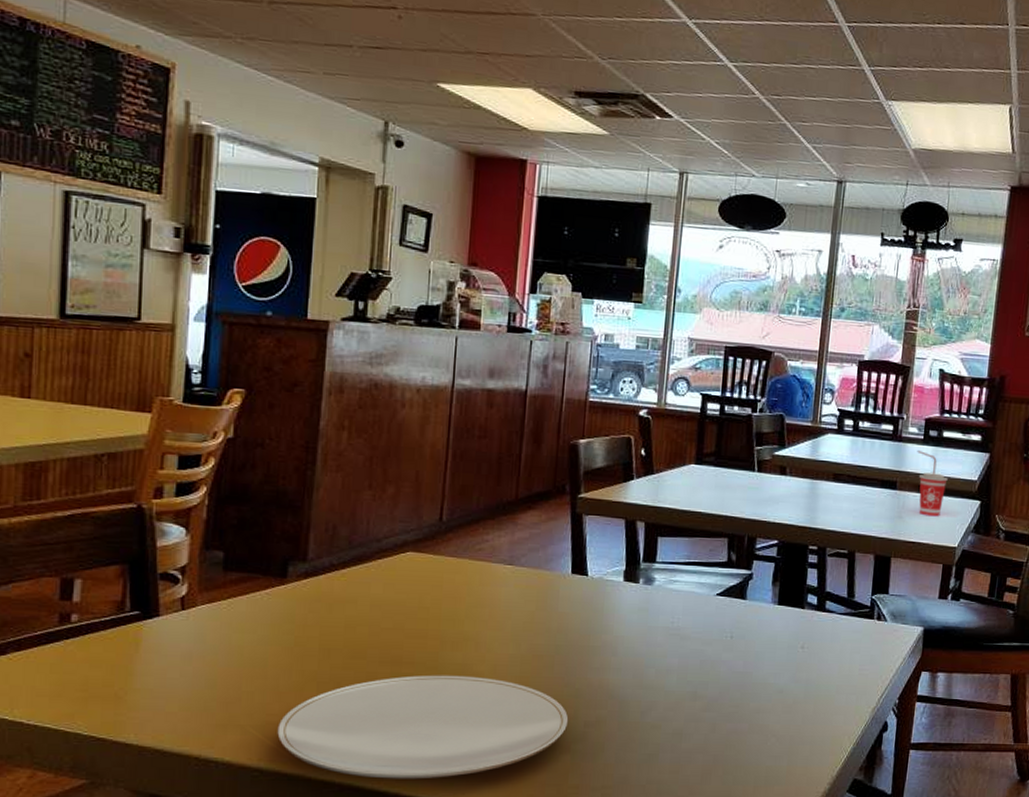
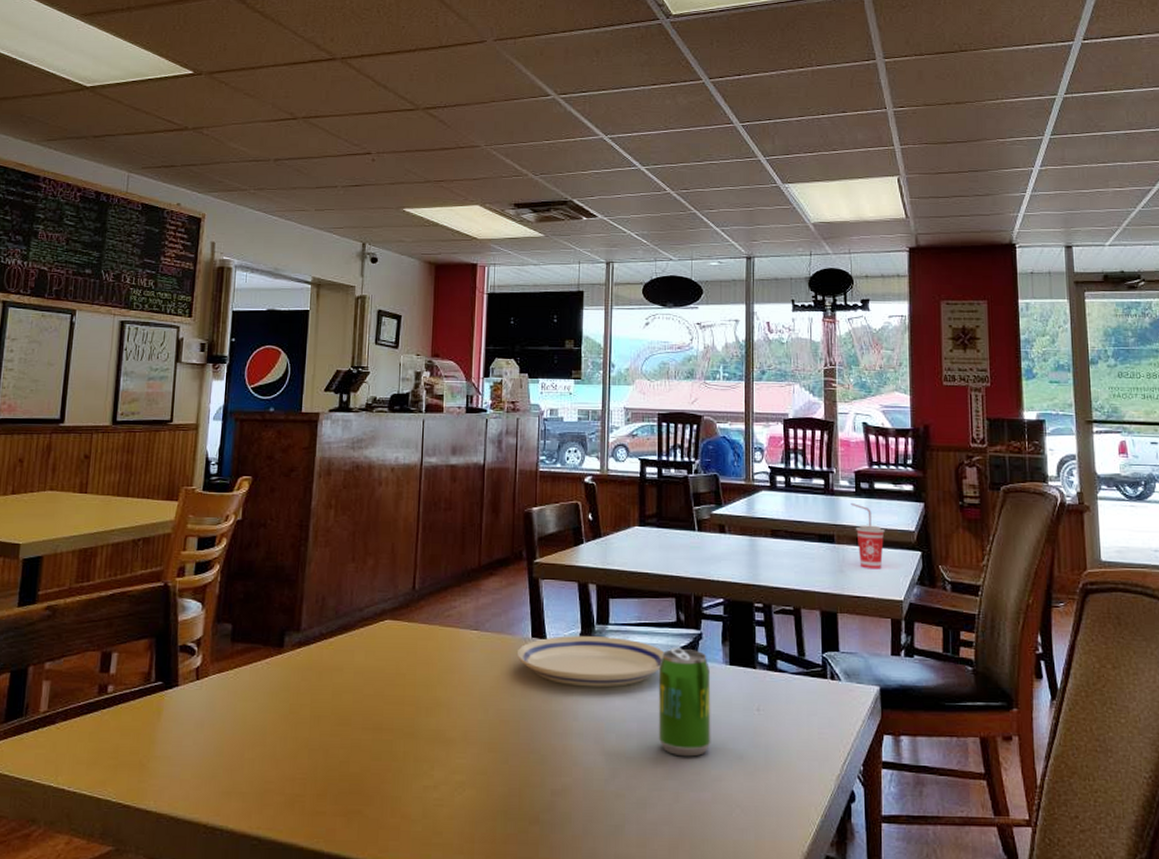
plate: present [277,675,569,779] -> none [274,741,536,850]
plate: none [554,573,713,625] -> present [516,636,665,688]
soda can: none [699,587,758,691] -> present [658,648,711,757]

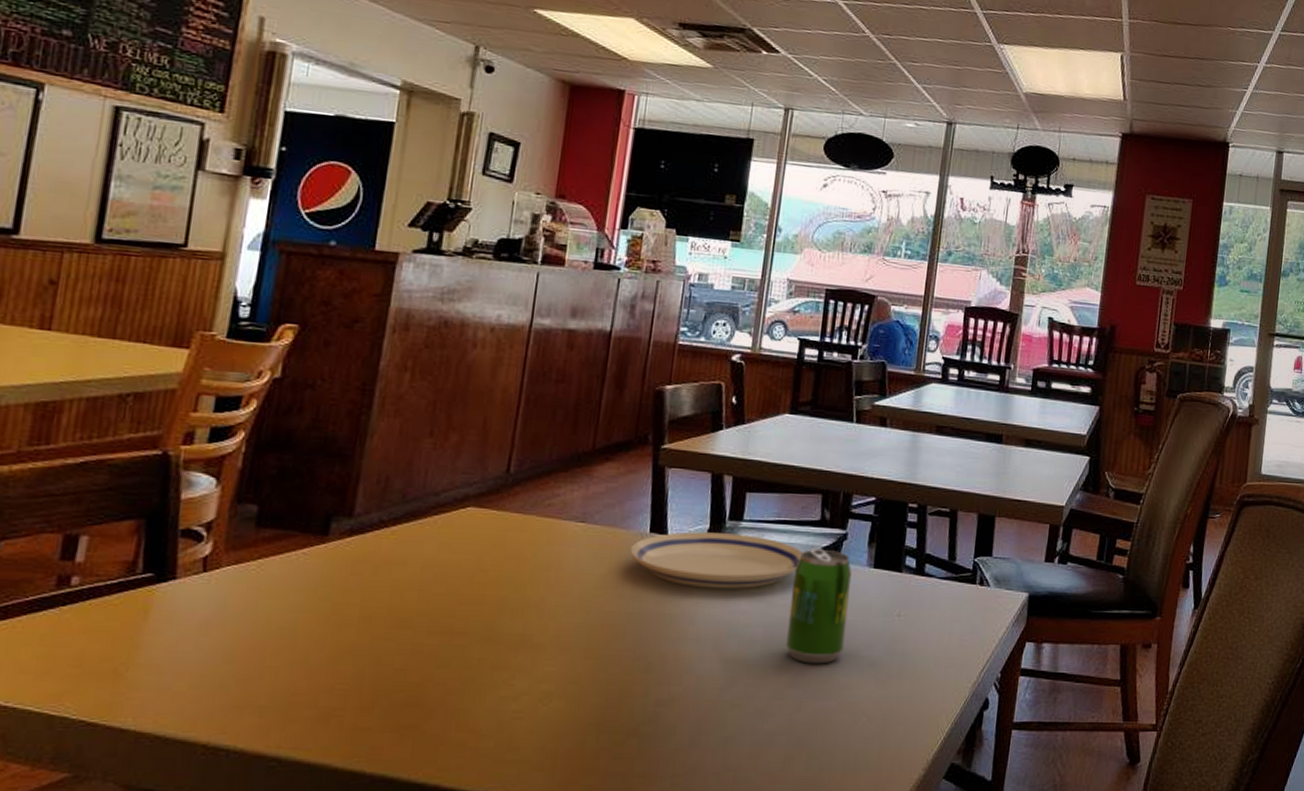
beverage cup: present [850,503,885,570] -> none [1024,402,1056,473]

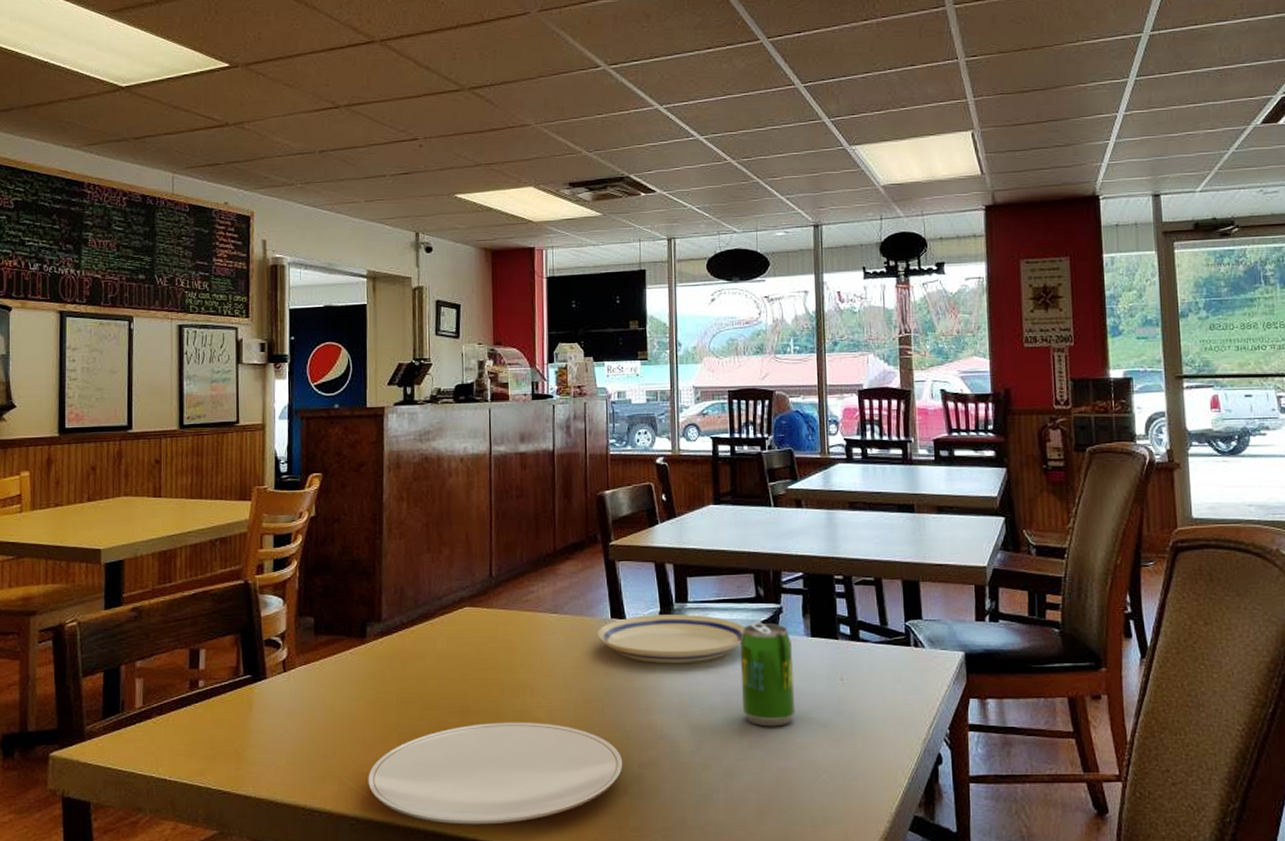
plate: none [302,647,638,769] -> present [368,722,623,825]

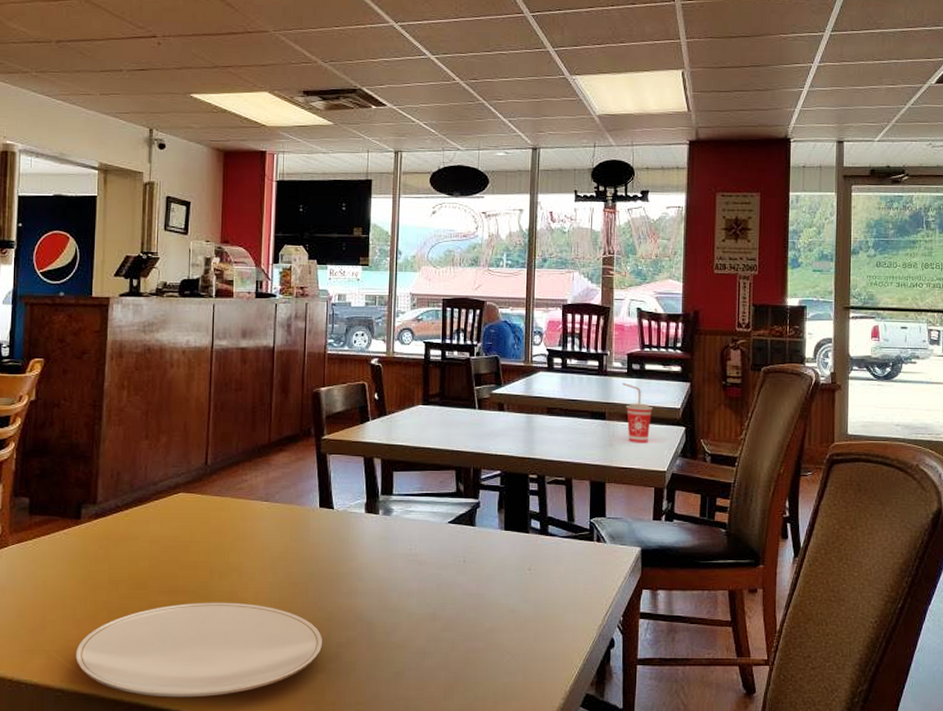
plate: present [597,614,745,664] -> none [305,505,445,552]
soda can: present [739,622,795,727] -> none [437,515,487,611]
beverage cup: none [930,472,966,537] -> present [622,383,653,443]

